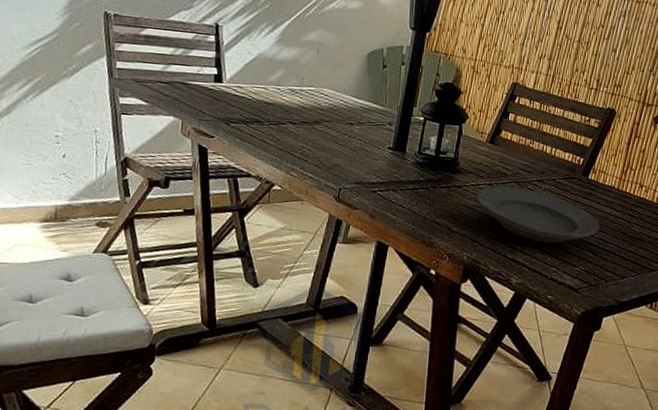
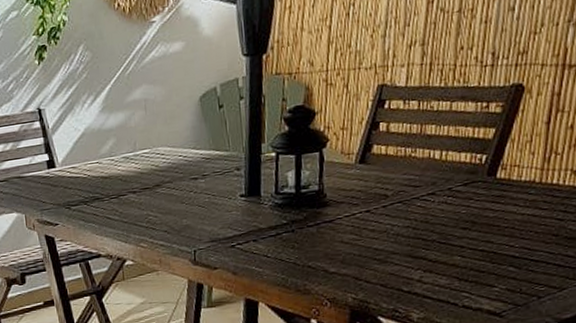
plate: present [475,185,600,244] -> none [351,207,521,267]

